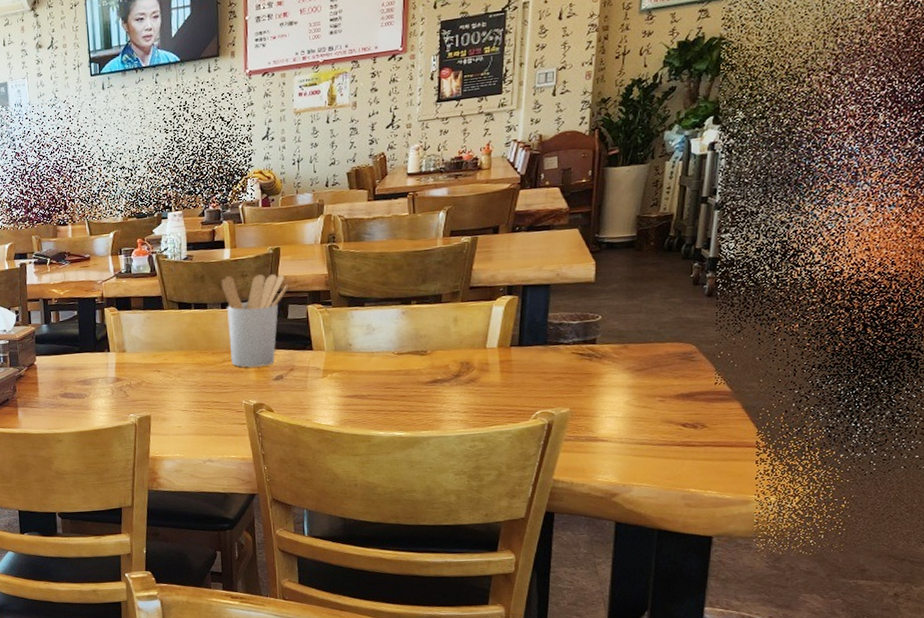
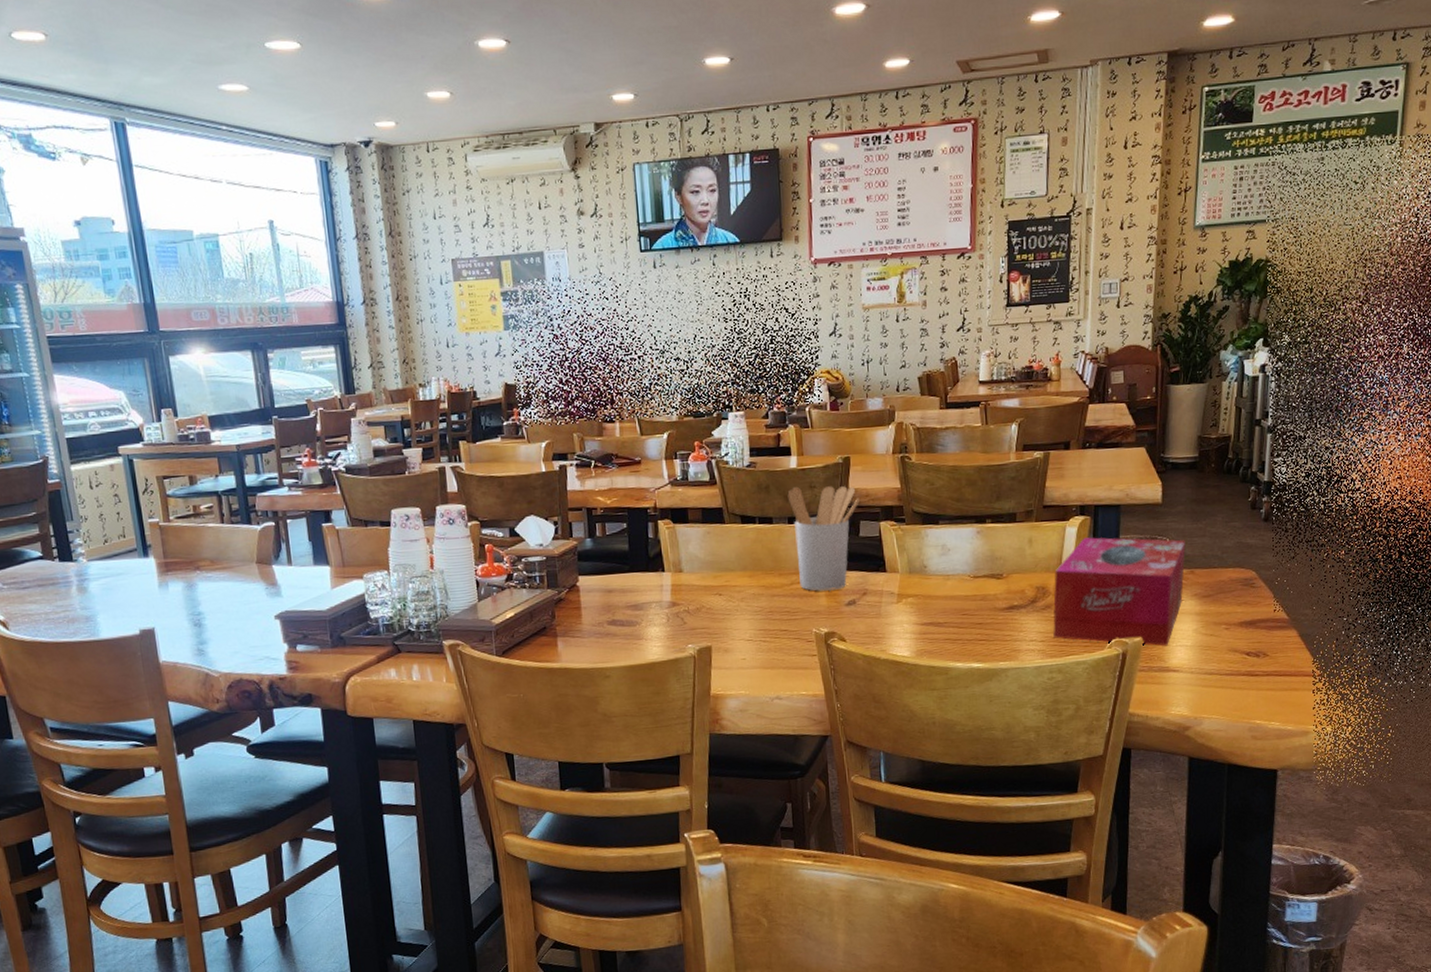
tissue box: none [477,315,619,418] -> present [1053,537,1186,646]

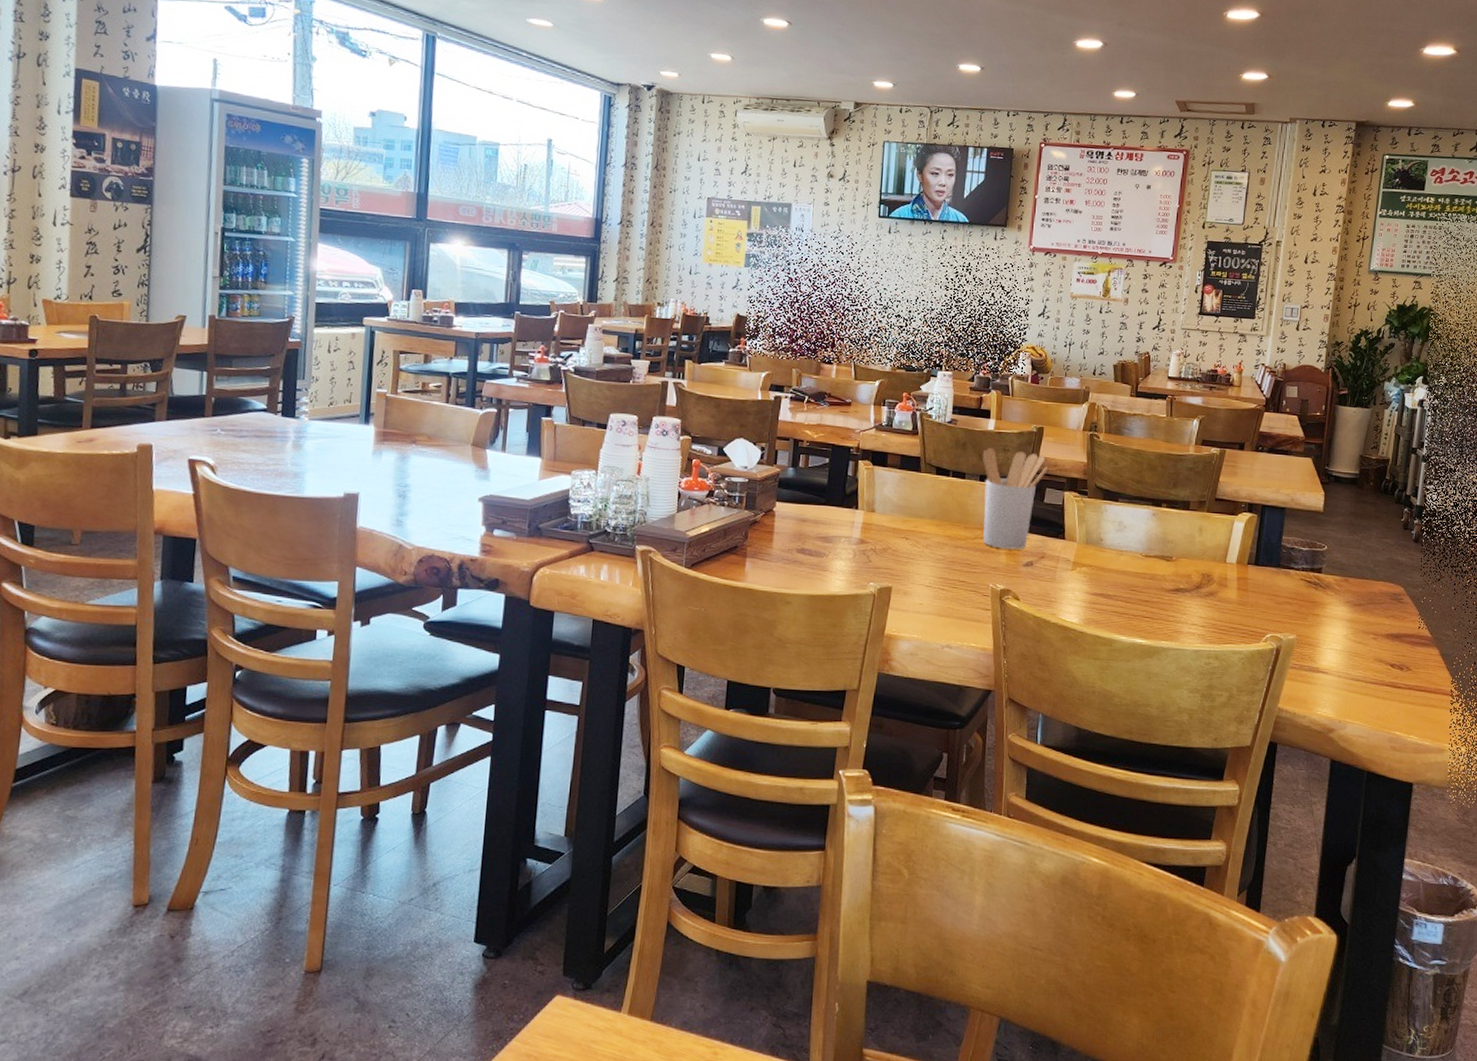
tissue box: present [1053,537,1186,646] -> none [1214,534,1342,648]

